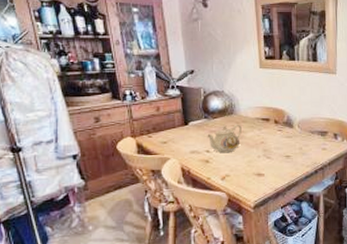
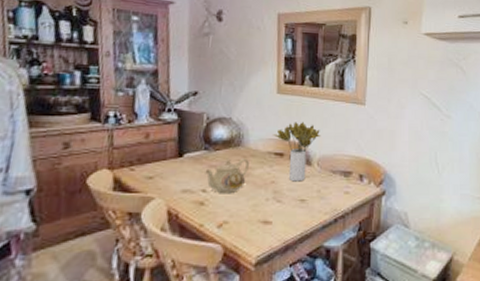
flower bouquet: none [259,92,300,142] -> present [273,122,321,182]

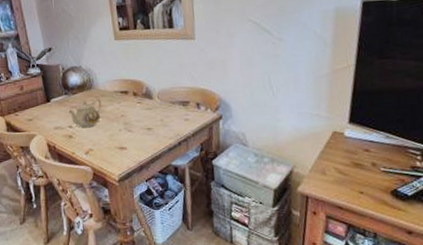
flower bouquet: present [273,122,321,182] -> none [117,62,158,114]

